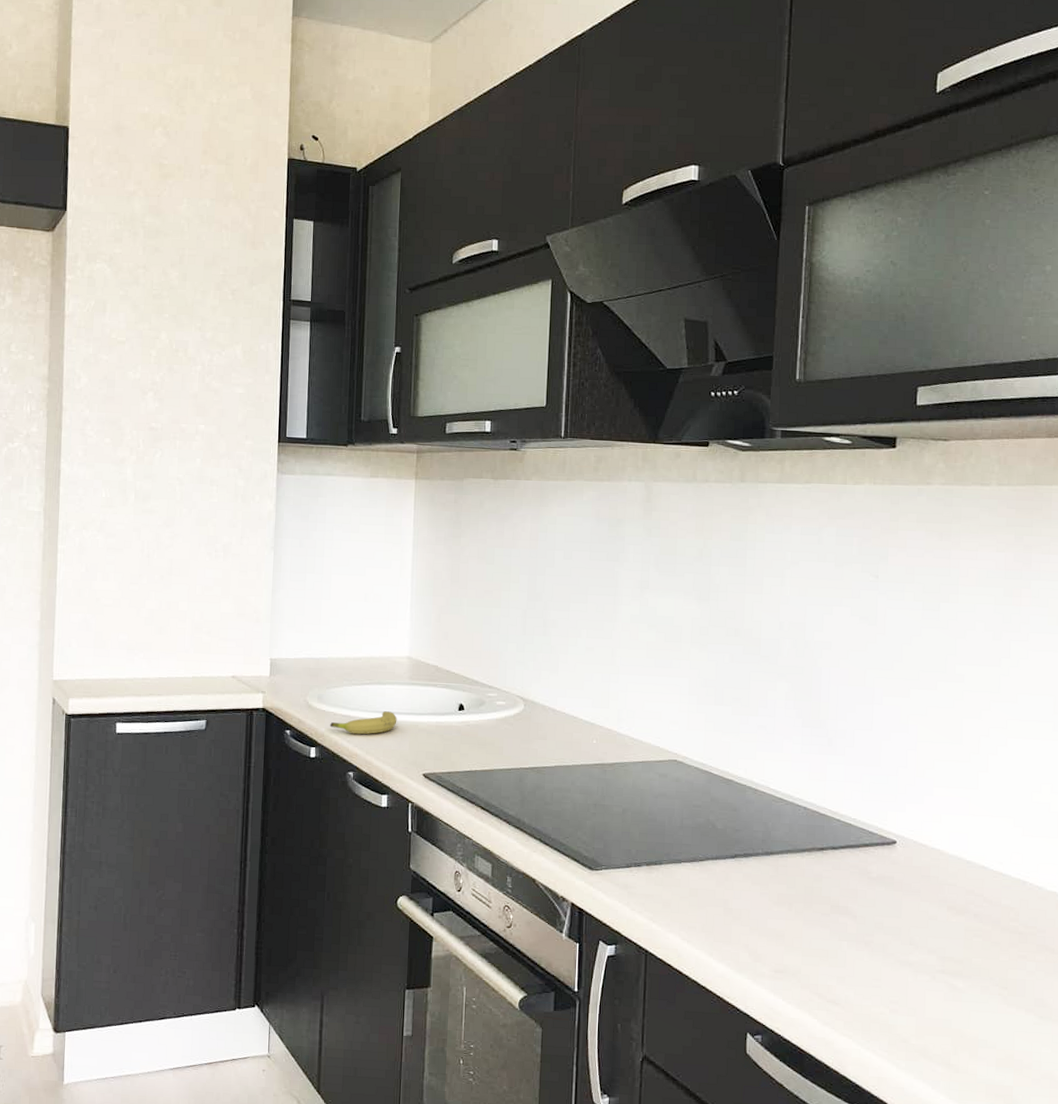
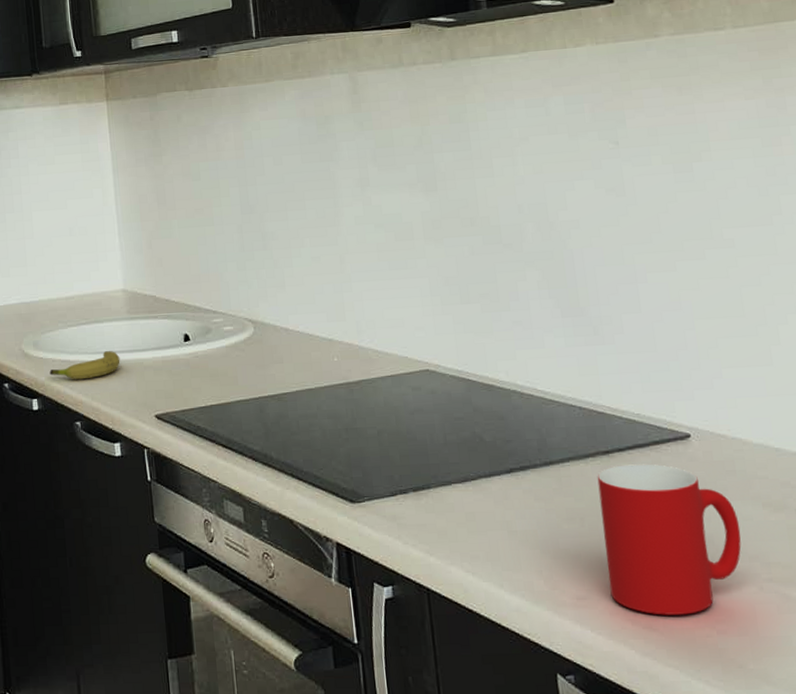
cup: none [804,861,925,994] -> present [597,464,742,615]

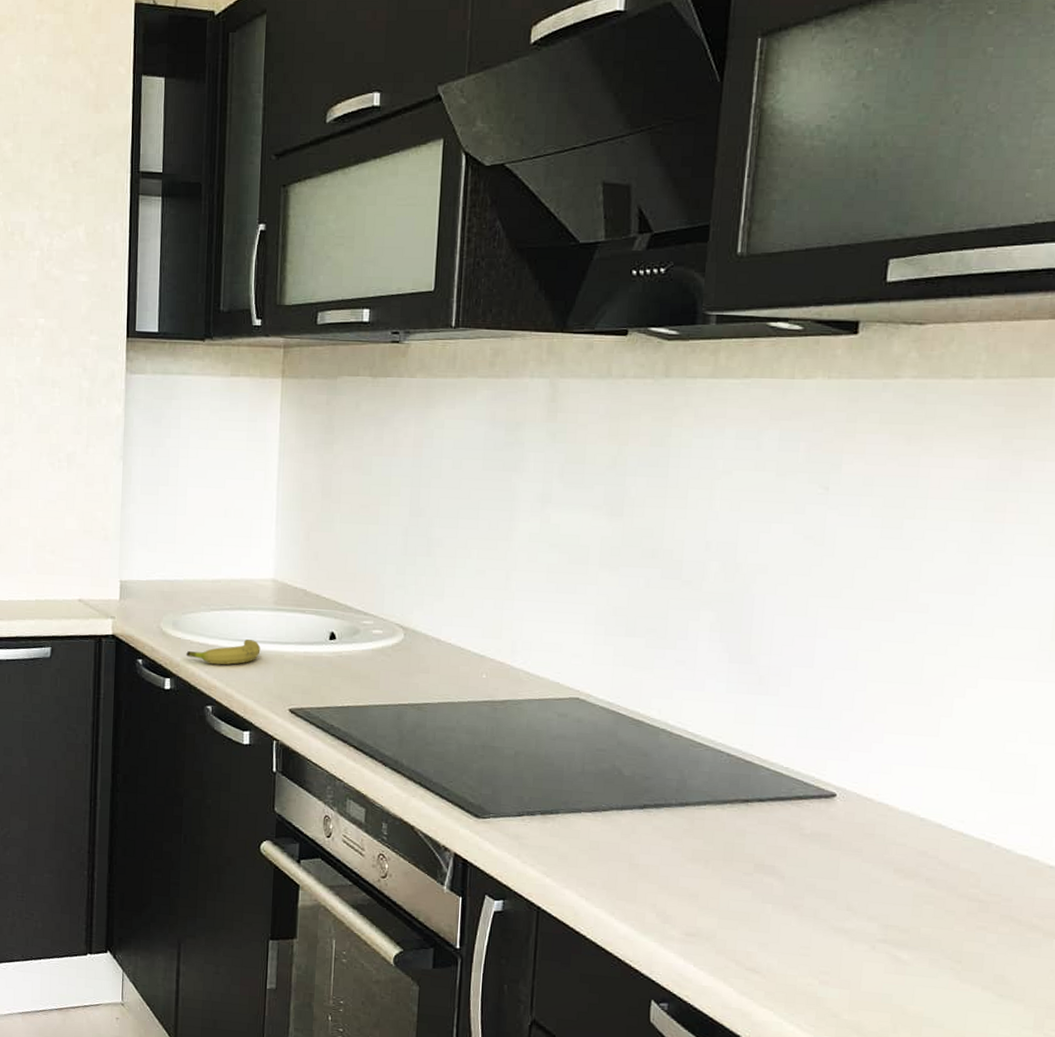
cup: present [597,464,742,615] -> none [720,815,866,963]

